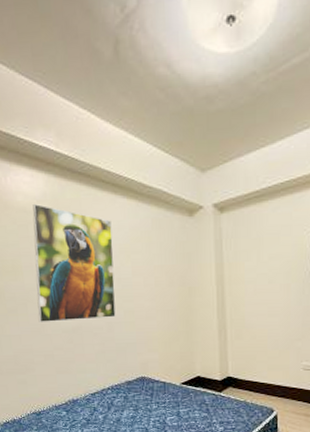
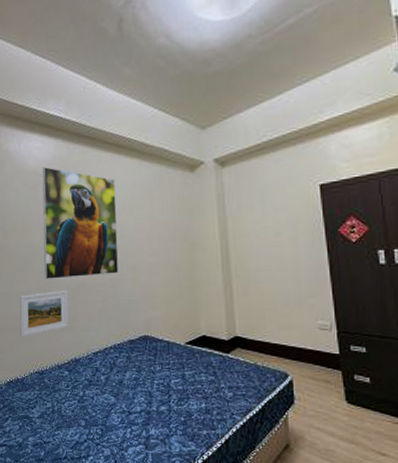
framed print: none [12,333,66,380] -> present [19,290,69,337]

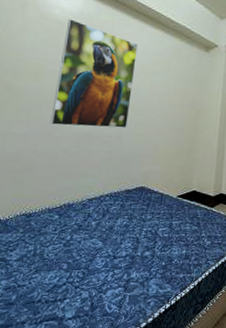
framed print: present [19,290,69,337] -> none [11,136,72,179]

